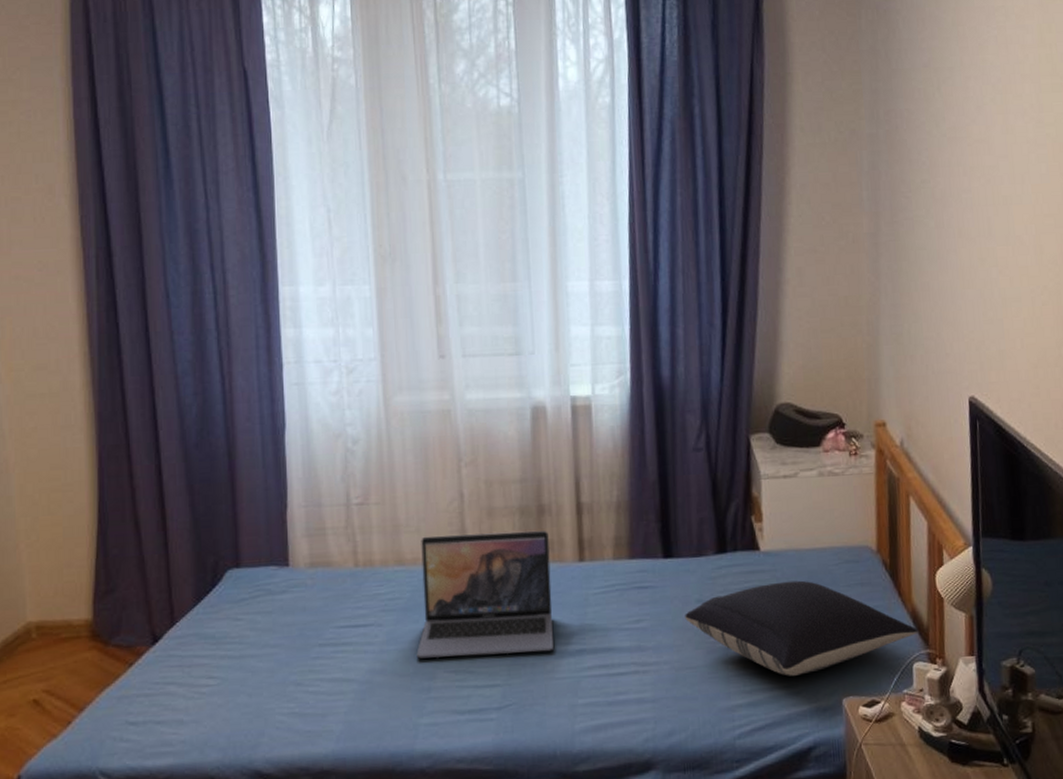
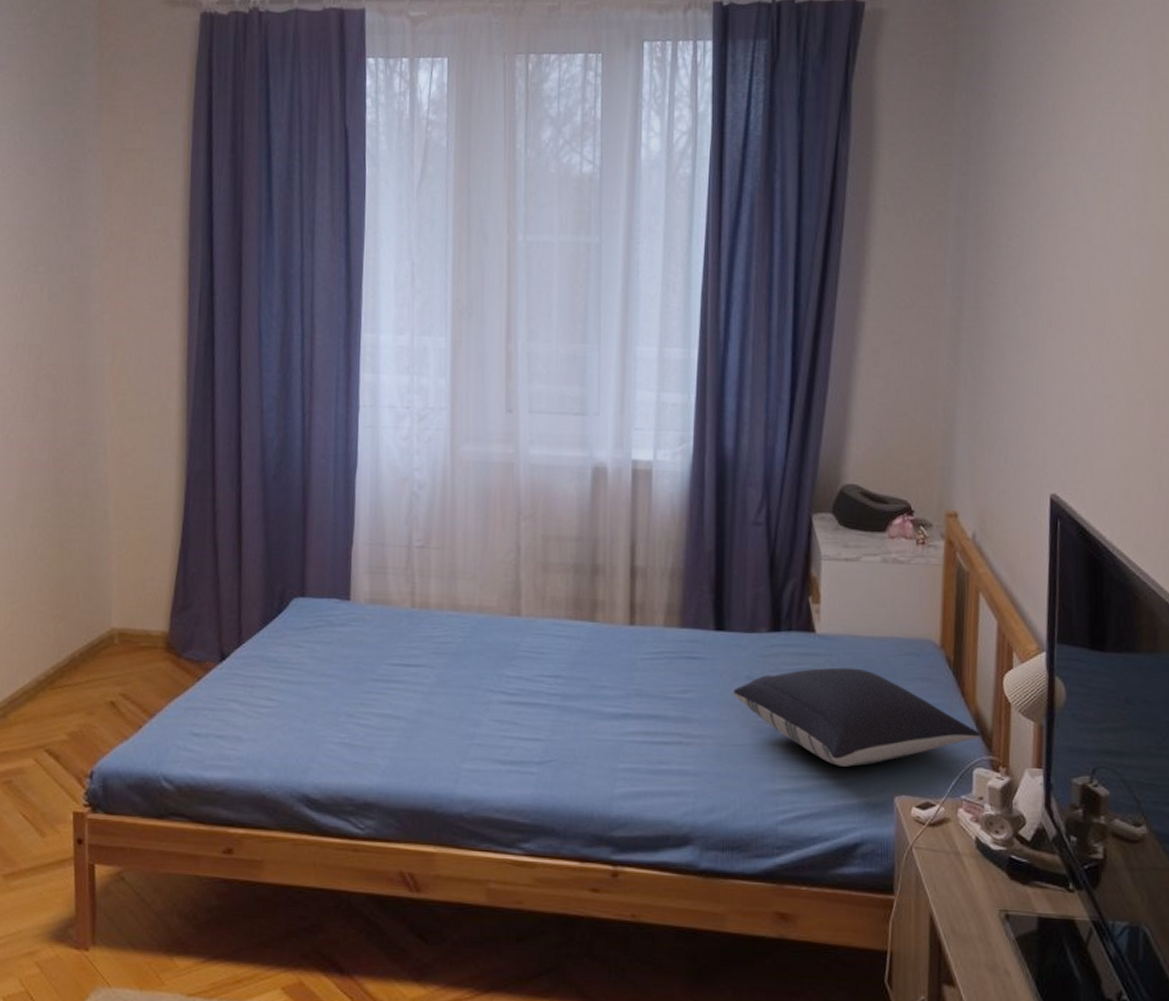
laptop: present [416,531,554,659] -> none [464,584,601,712]

